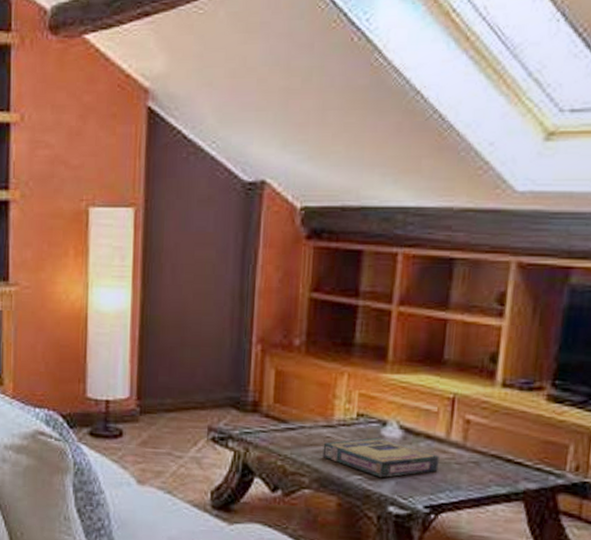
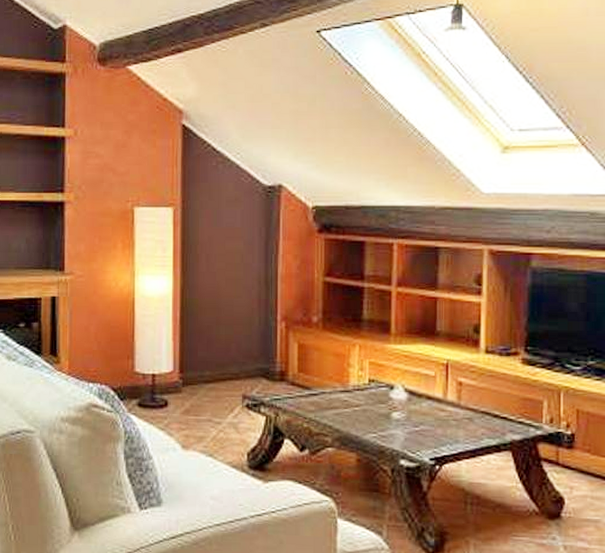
video game box: present [322,437,439,477] -> none [342,400,439,434]

